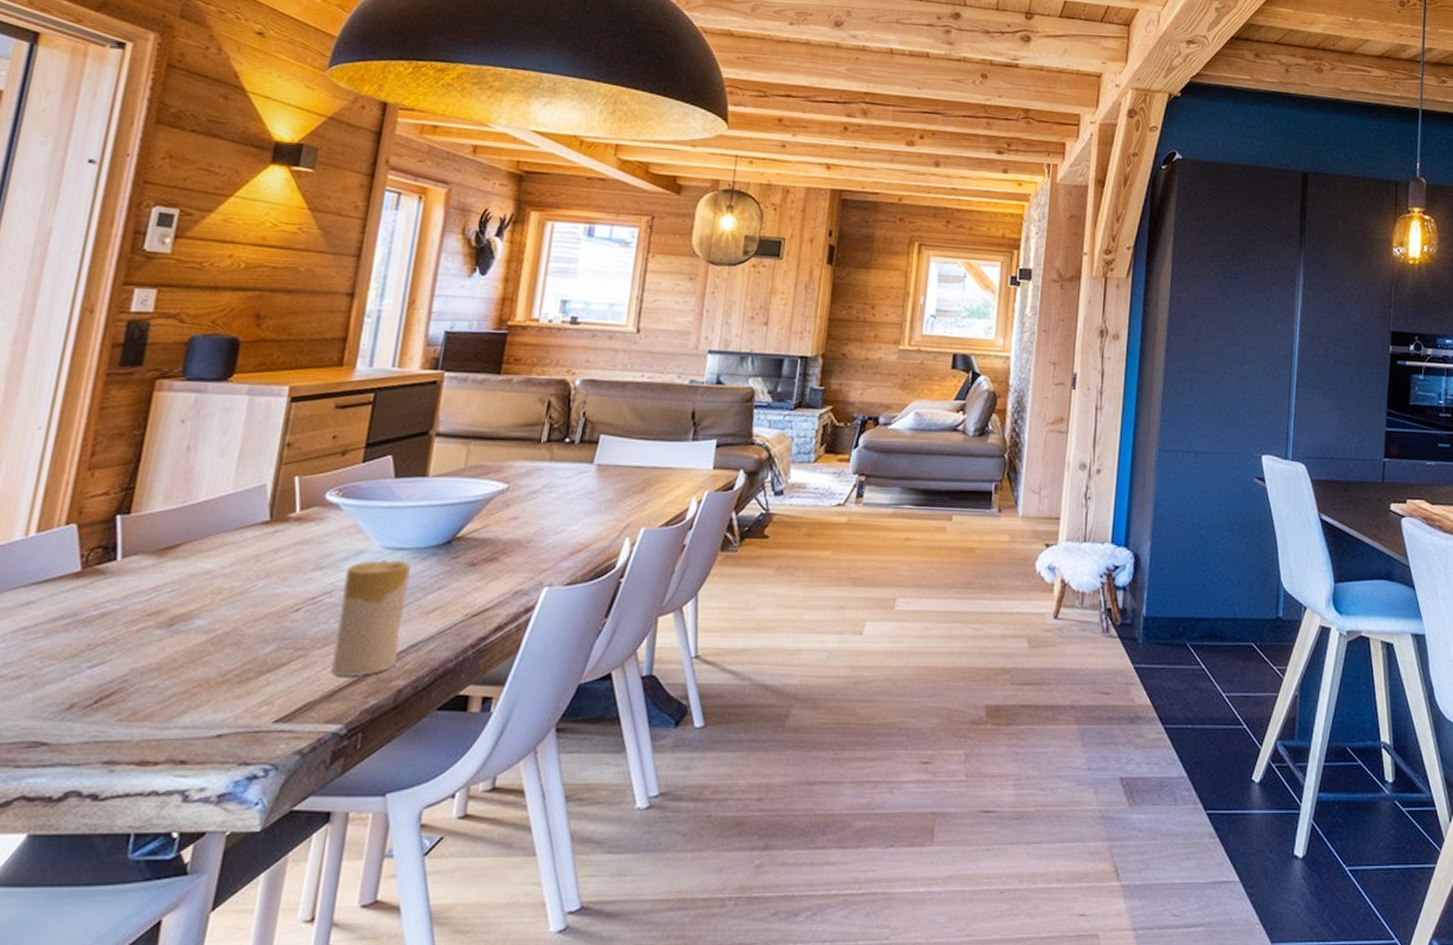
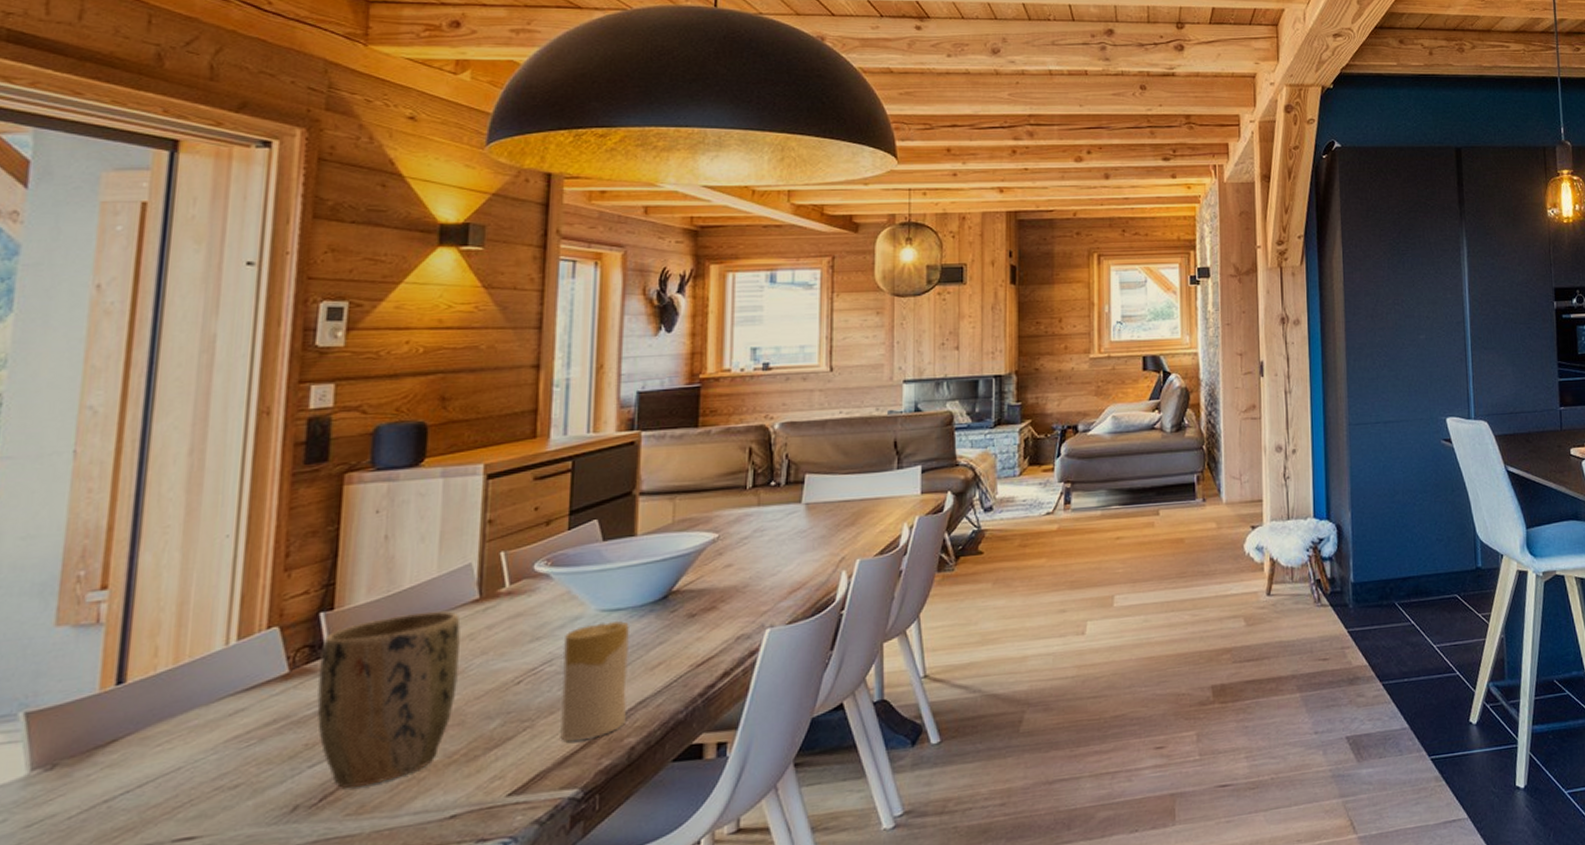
plant pot: none [101,527,249,693] -> present [316,611,461,788]

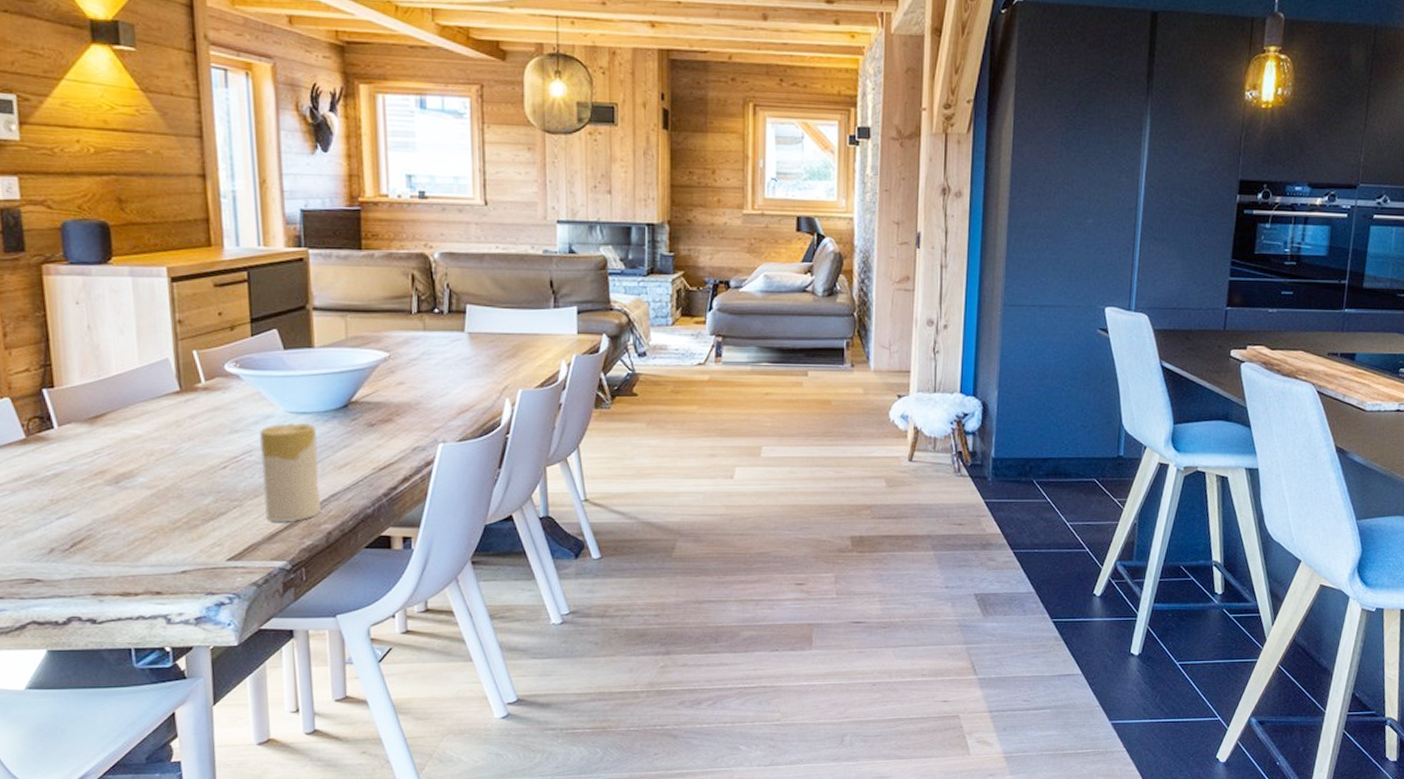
plant pot: present [316,611,461,788] -> none [49,398,172,539]

